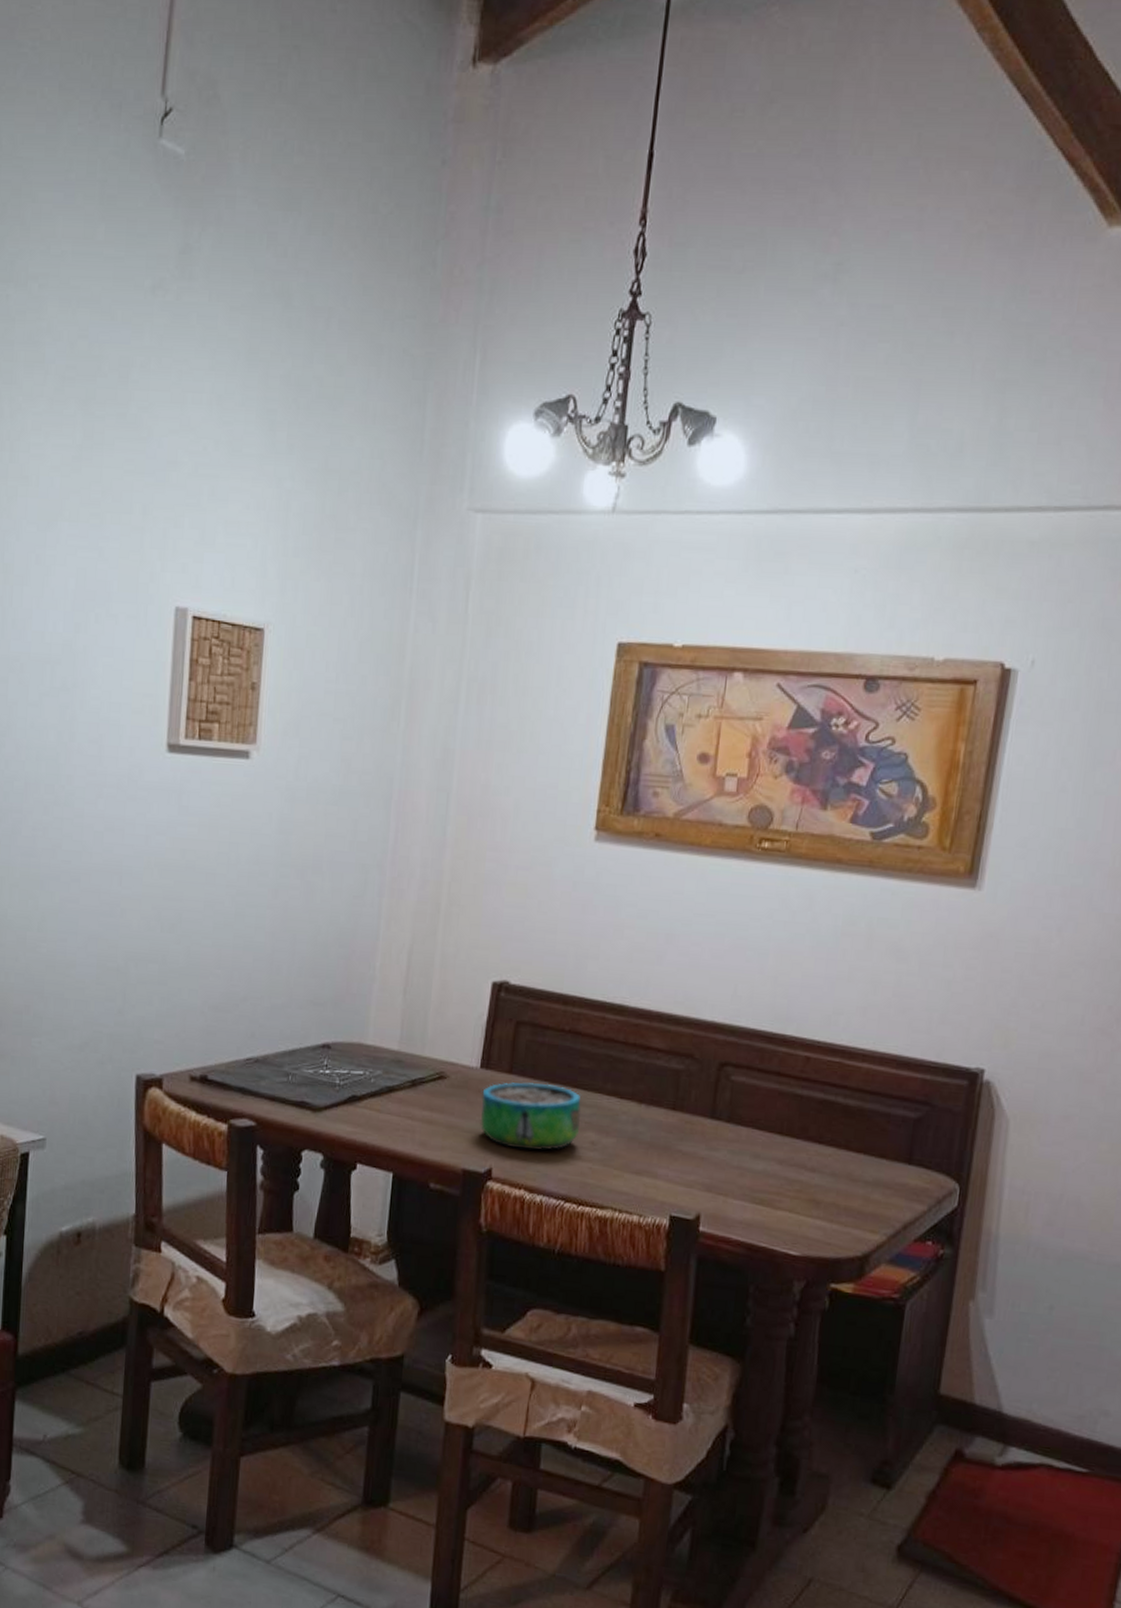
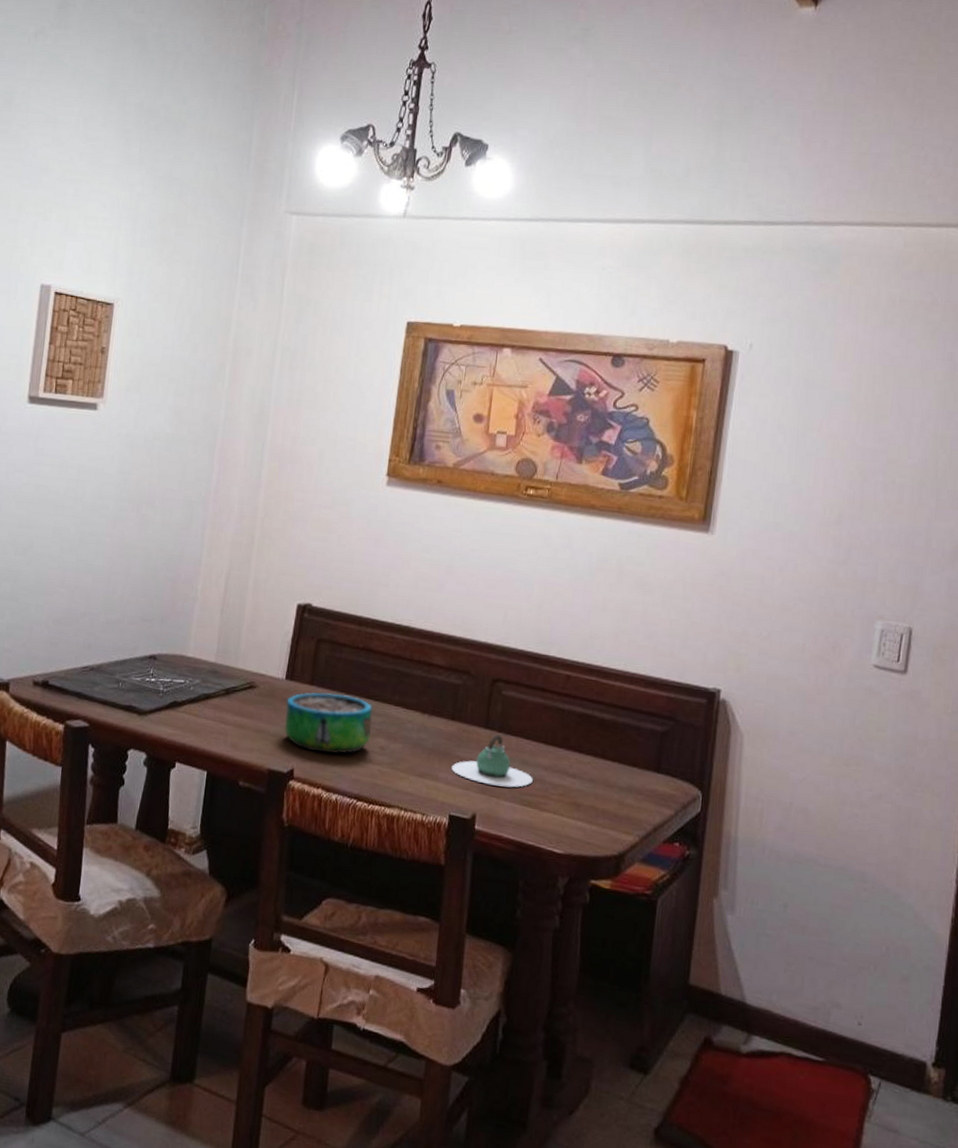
teapot: none [672,1125,766,1184] -> present [451,734,533,788]

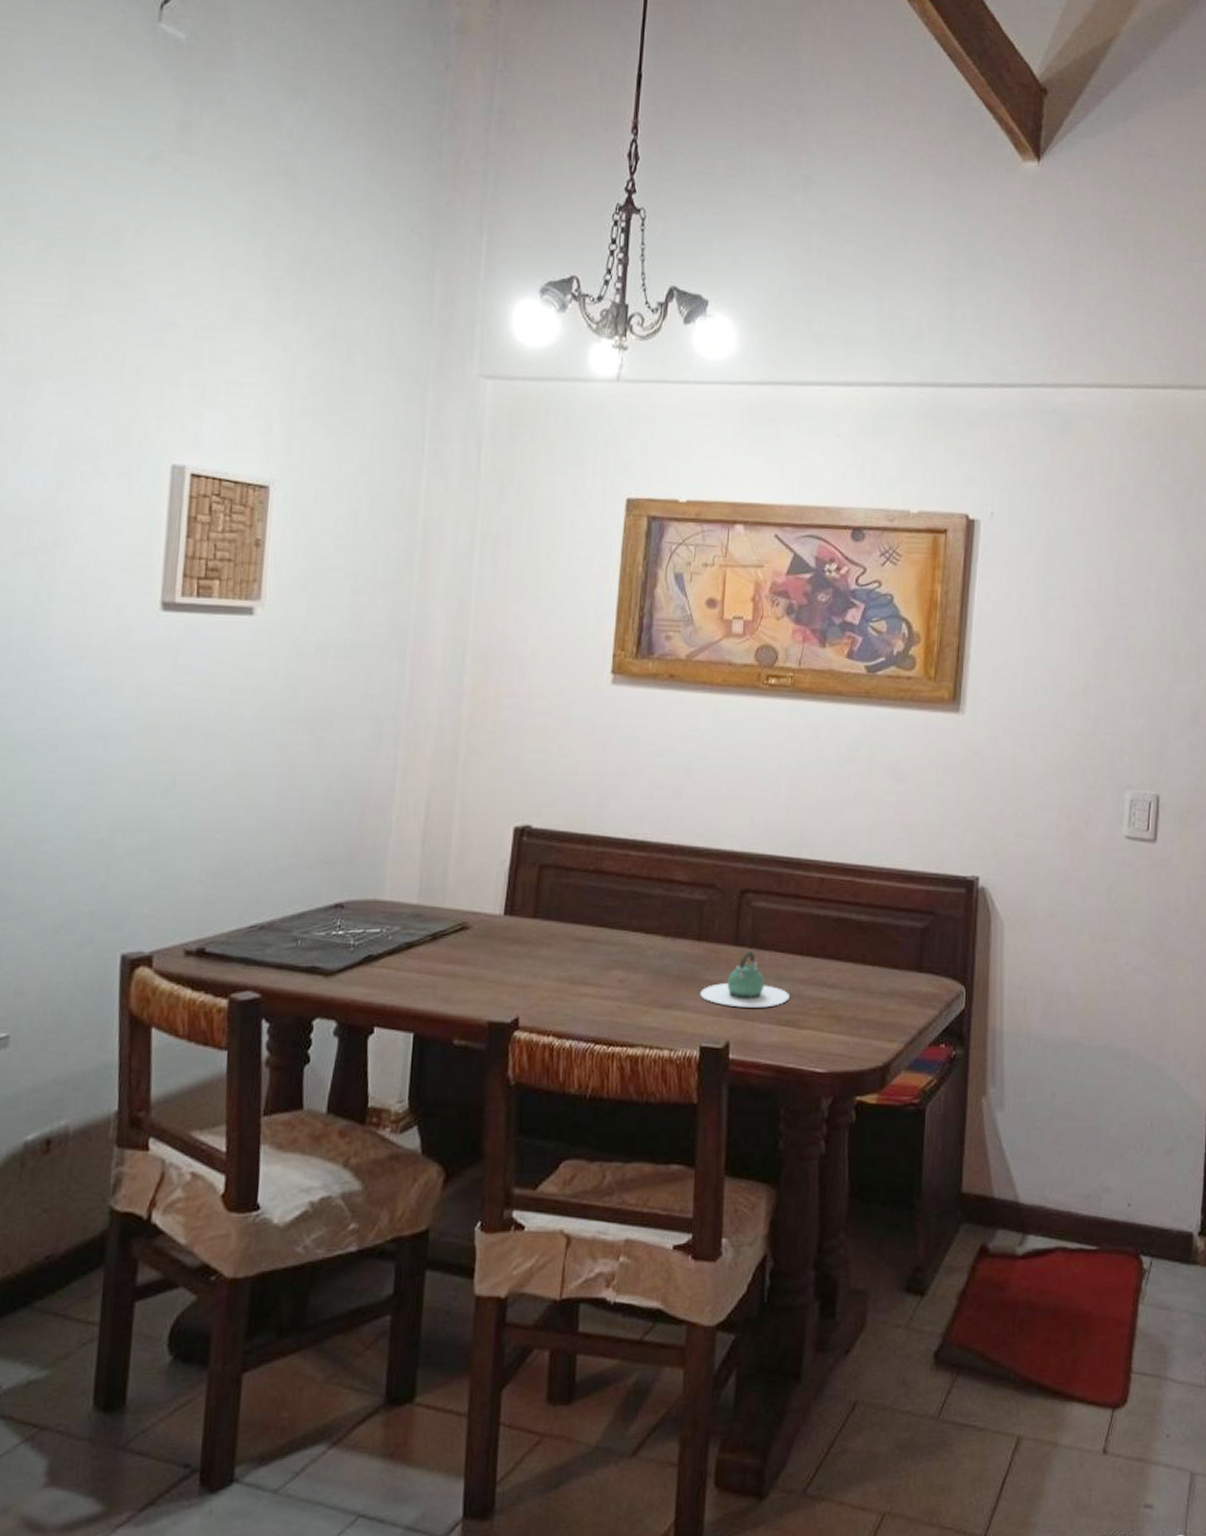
decorative bowl: present [284,692,372,755] -> none [505,925,608,995]

